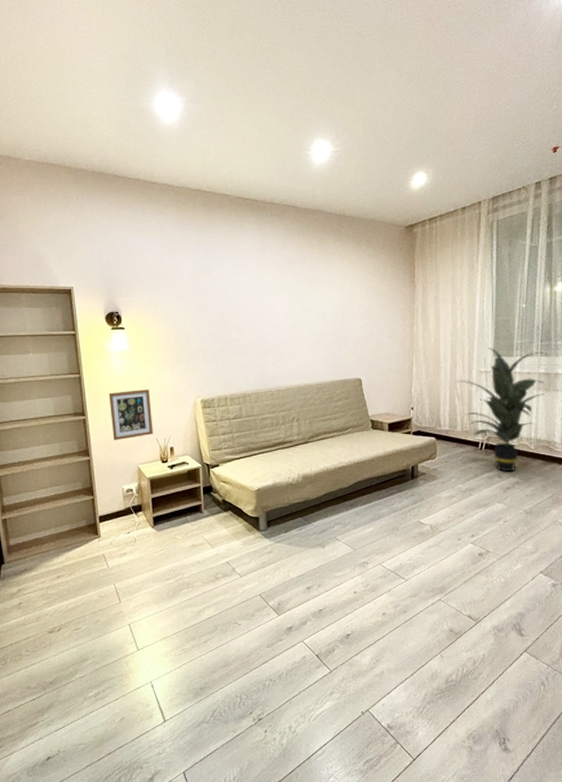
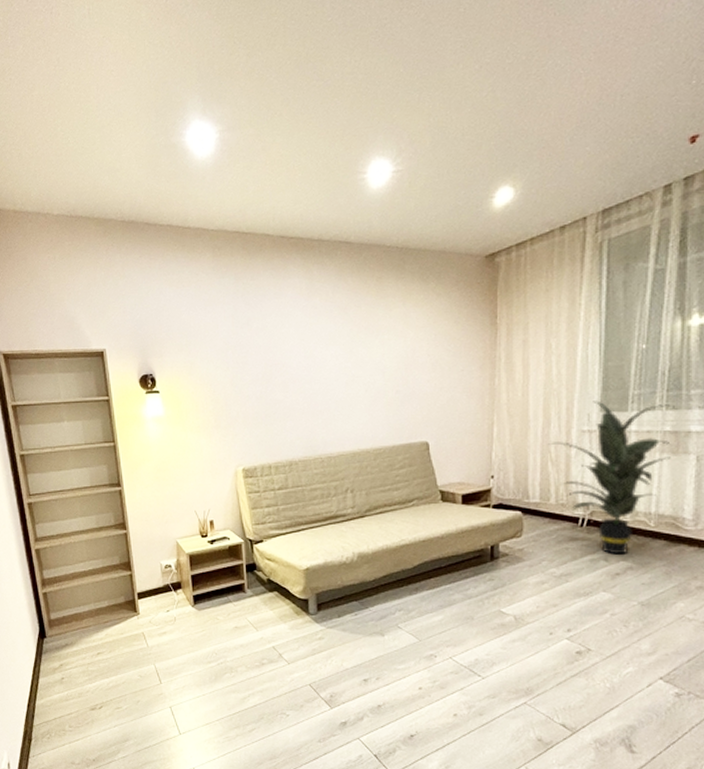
picture frame: present [108,389,153,441] -> none [144,458,192,514]

